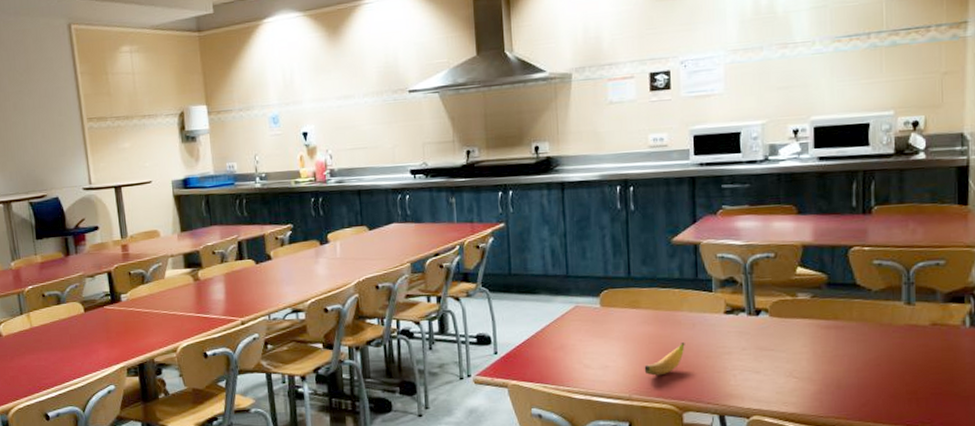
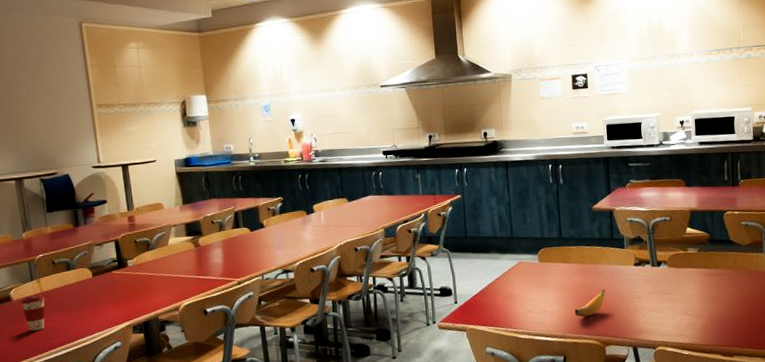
coffee cup: none [10,330,36,370] -> present [21,294,45,332]

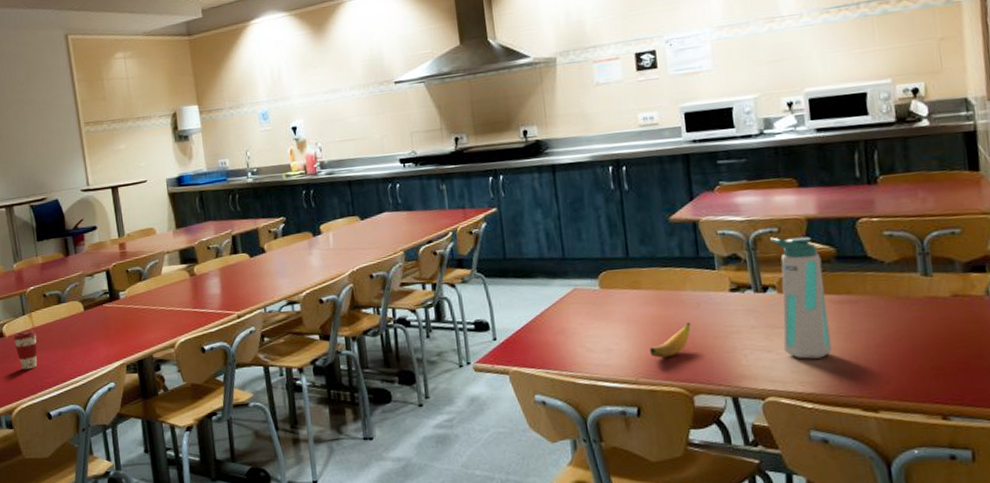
water bottle: none [664,224,704,318] -> present [770,236,832,359]

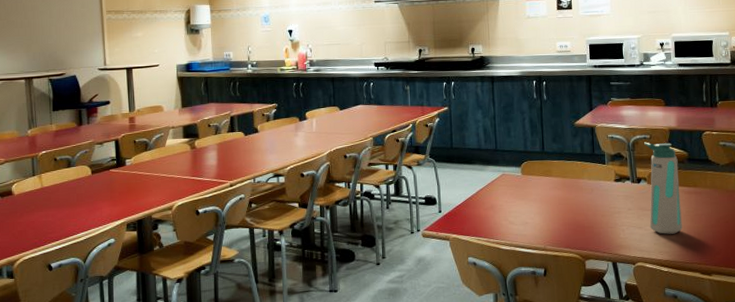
coffee cup: present [13,330,38,370] -> none [21,190,45,226]
banana: present [649,323,691,358] -> none [555,204,586,231]

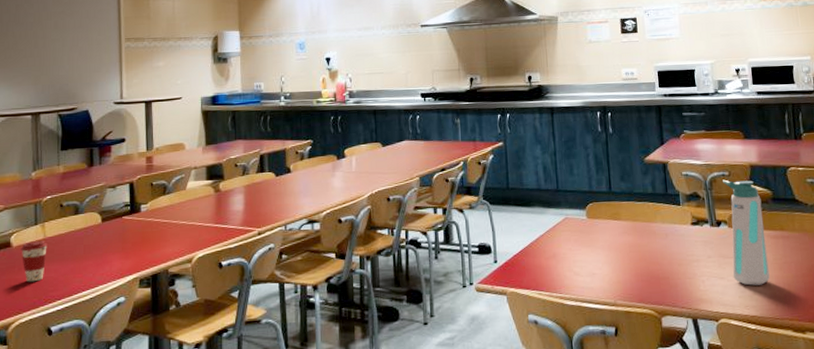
coffee cup: none [21,190,45,226] -> present [21,241,47,282]

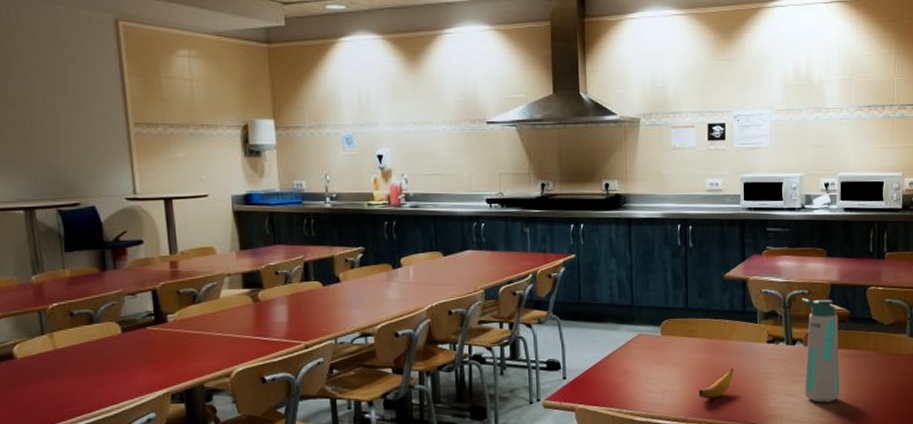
coffee cup: present [21,241,47,282] -> none [27,352,59,397]
banana: none [626,251,660,282] -> present [698,369,734,399]

